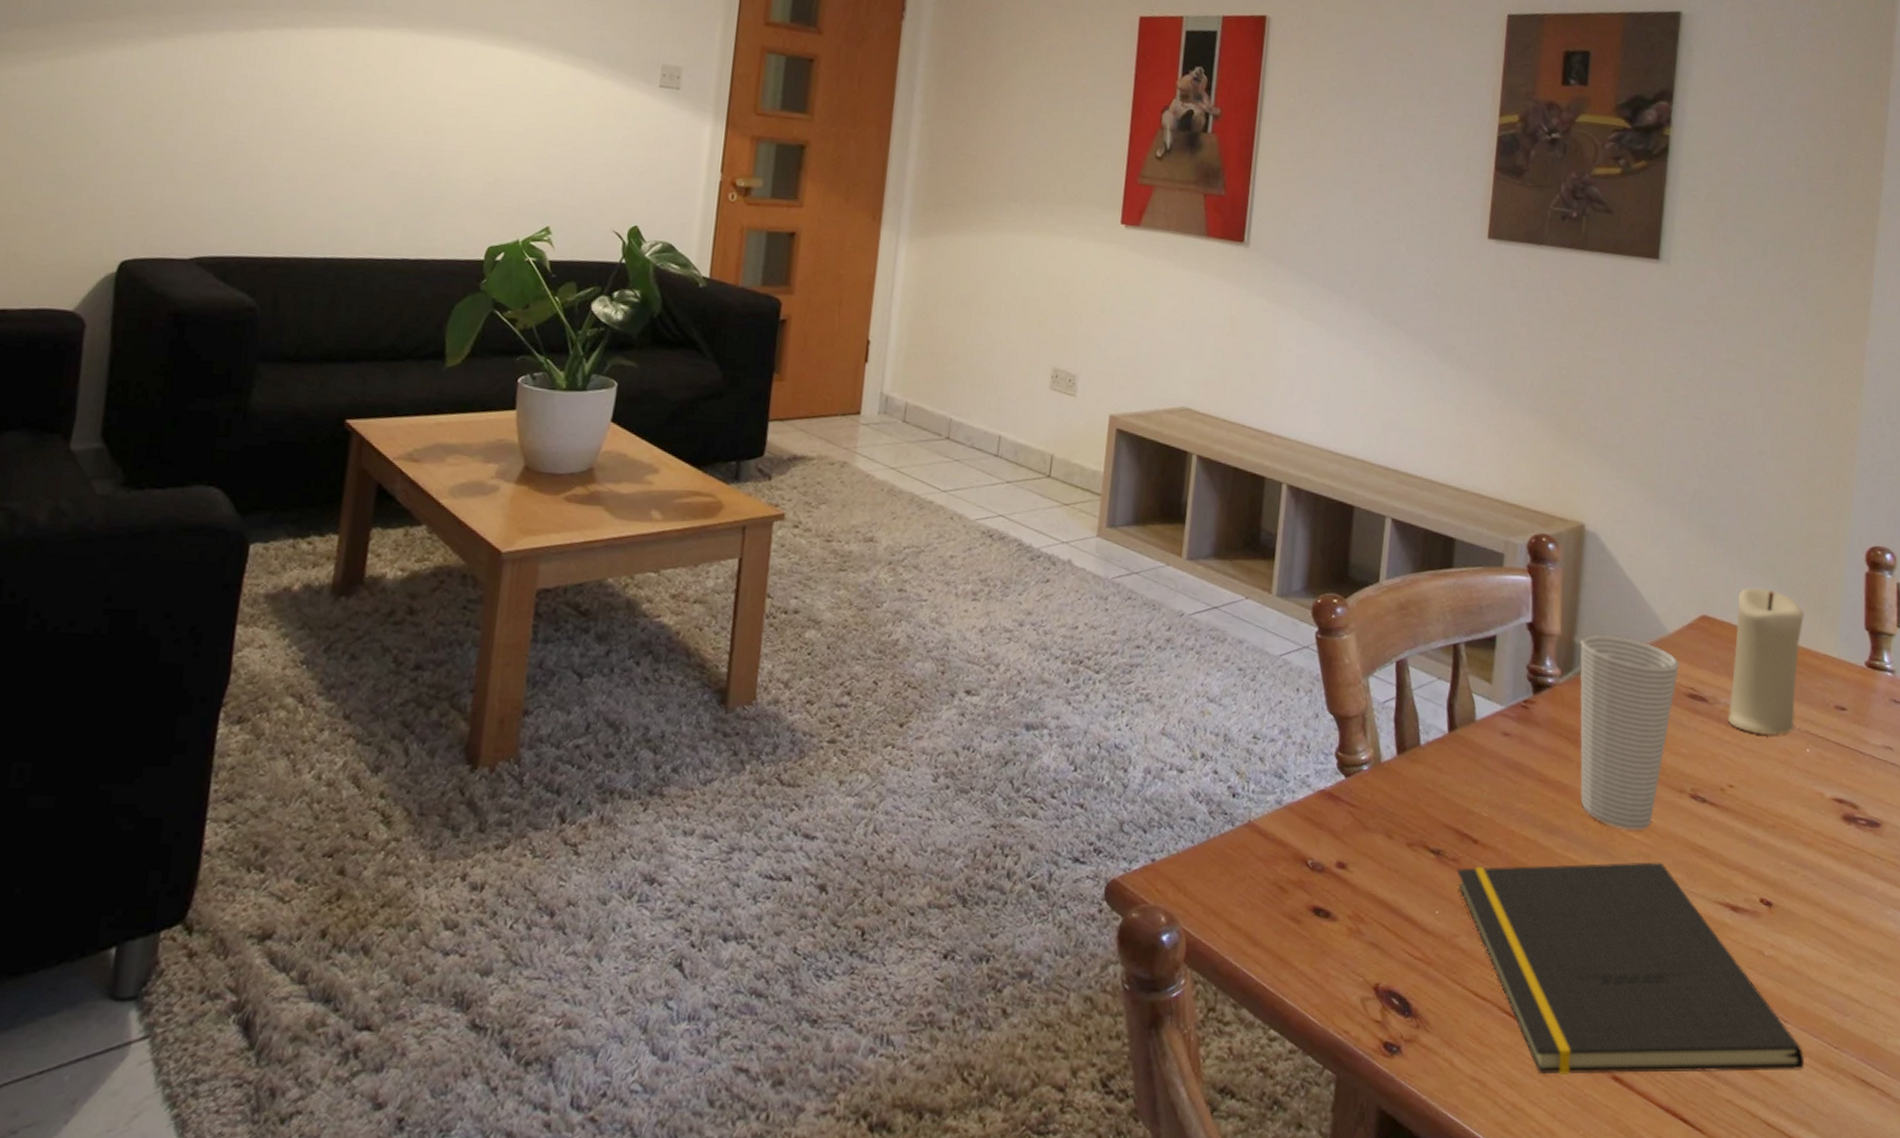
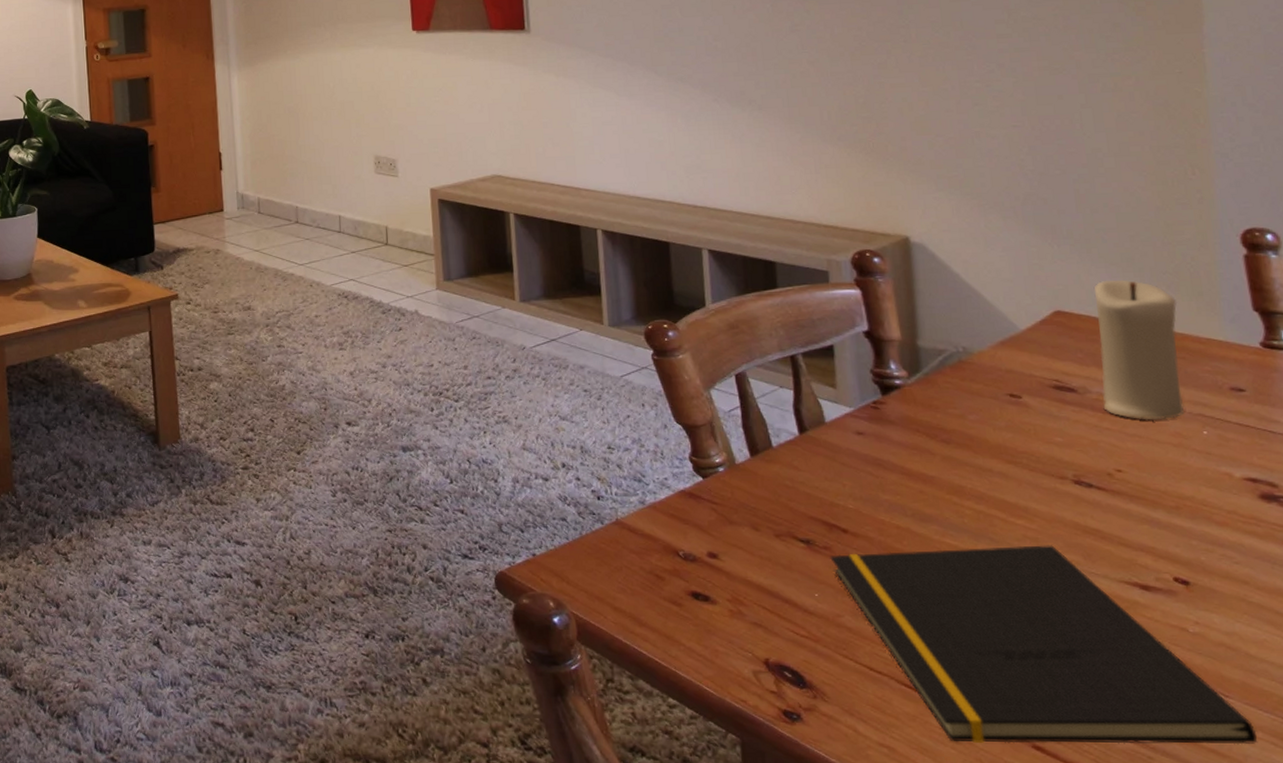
cup: present [1579,634,1679,831] -> none [924,336,1039,517]

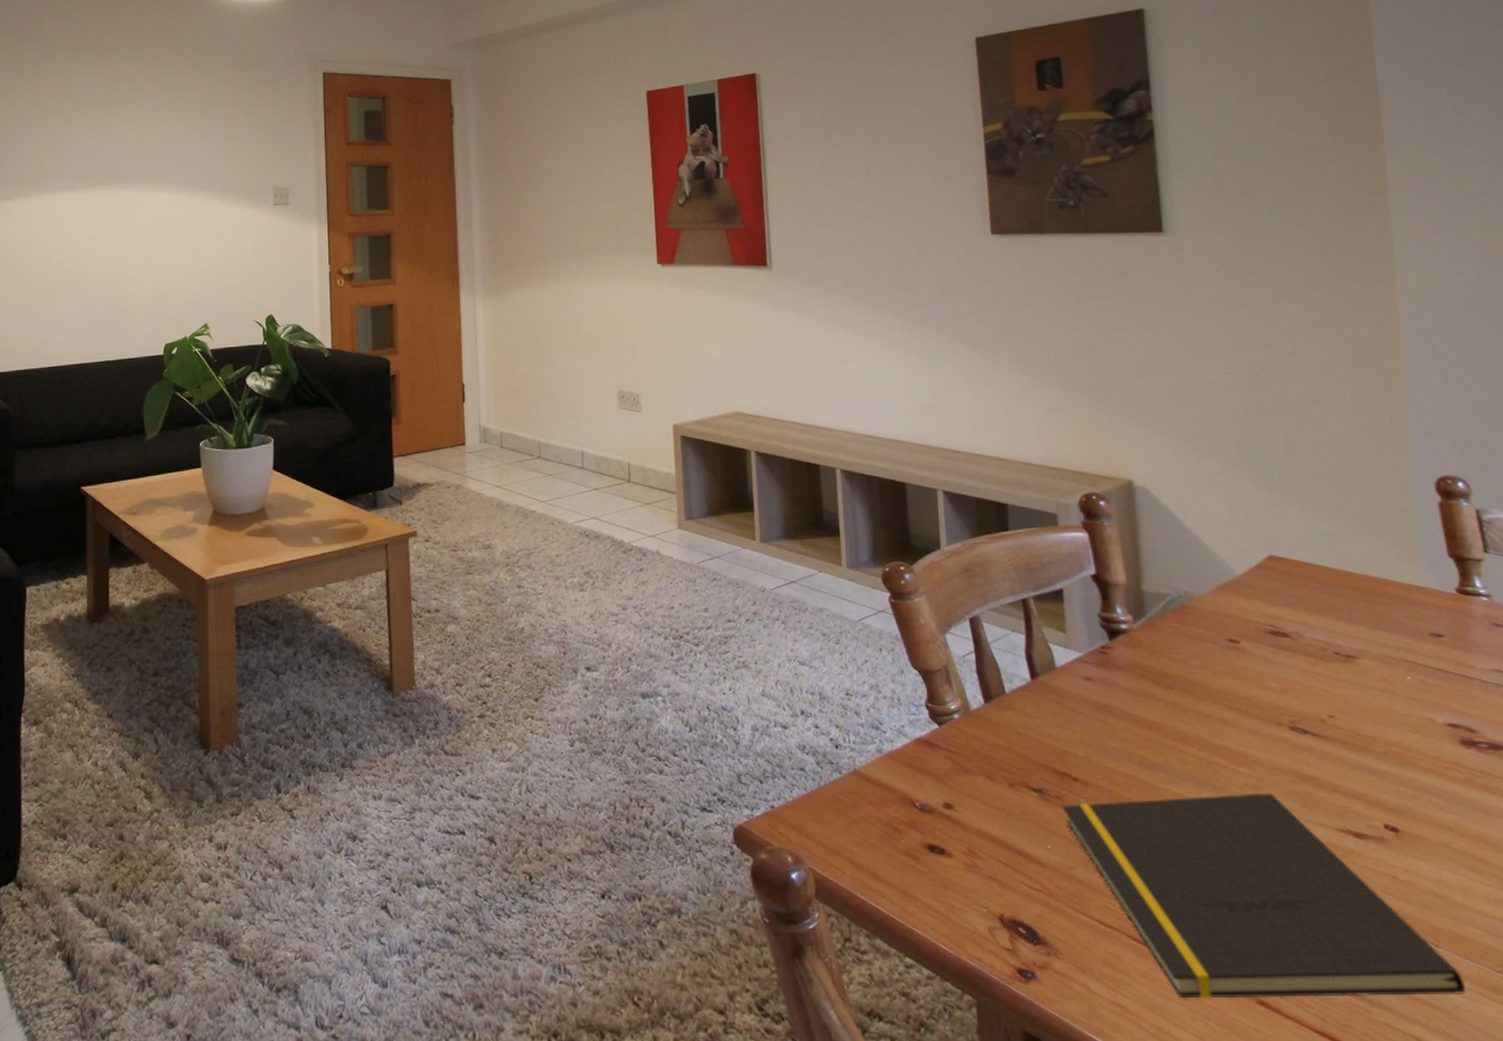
candle: present [1093,280,1185,421] -> none [1303,526,1389,666]

